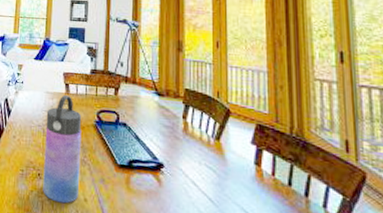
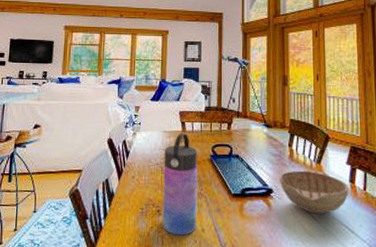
decorative bowl: none [171,145,254,198] -> present [279,170,349,214]

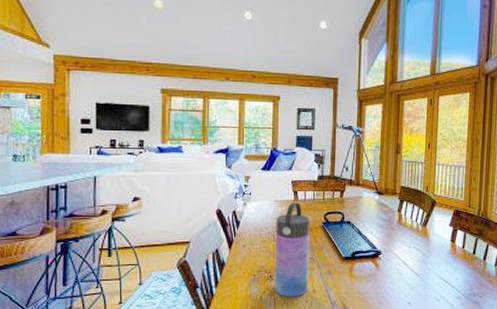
decorative bowl: present [279,170,349,214] -> none [387,233,450,271]

